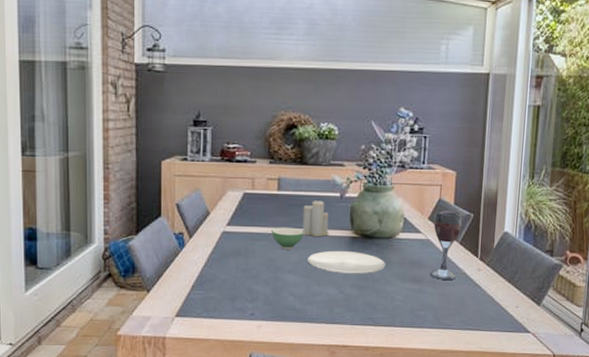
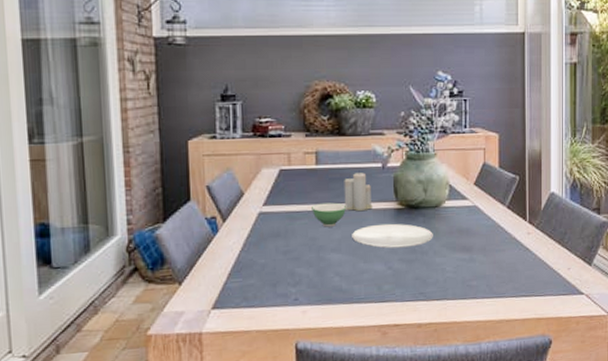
cup: present [430,210,462,280] -> none [479,174,508,247]

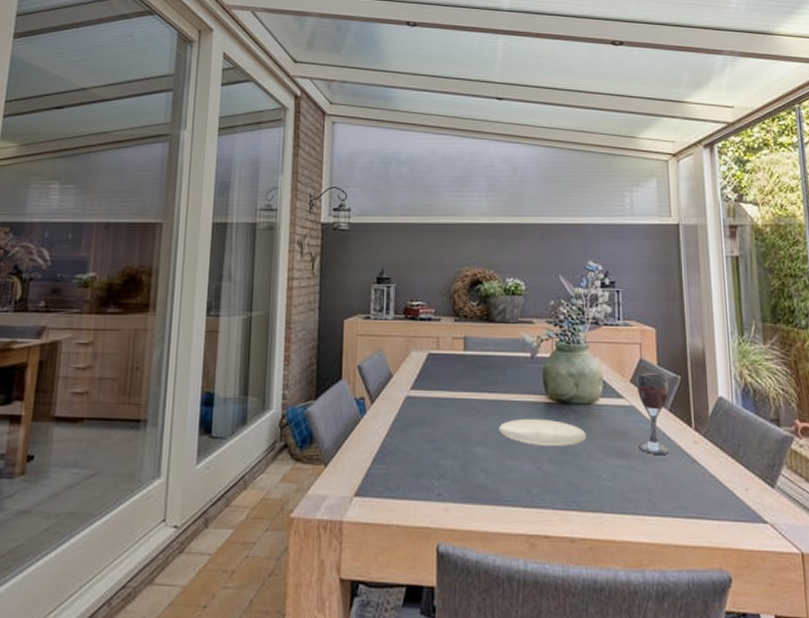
bowl: present [312,202,347,227] -> none [458,391,495,417]
candle: present [344,170,373,211] -> none [492,359,521,402]
cup: none [479,174,508,247] -> present [636,372,670,454]

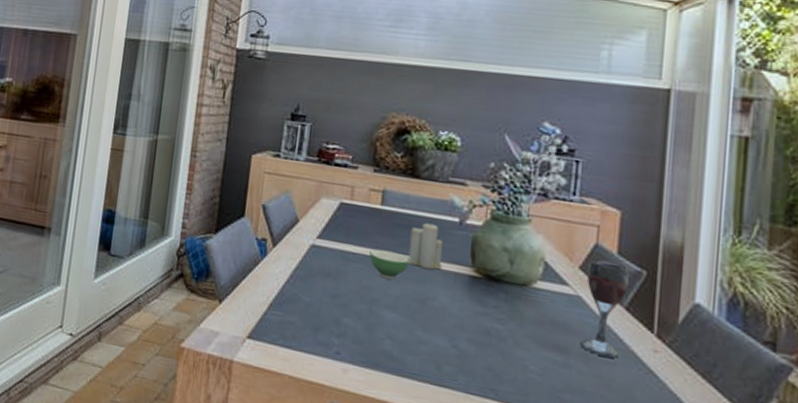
bowl: none [458,391,495,417] -> present [369,249,411,280]
candle: none [492,359,521,402] -> present [408,221,443,270]
plate: present [499,418,586,447] -> none [412,288,516,329]

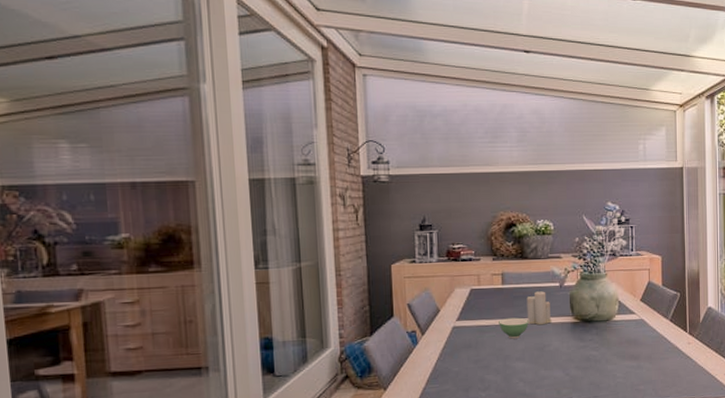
cup: present [580,259,629,358] -> none [645,291,670,355]

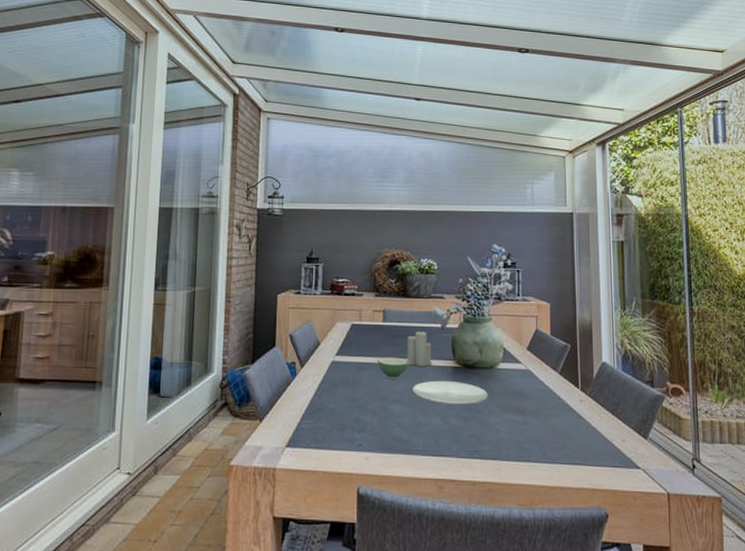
plate: none [534,335,605,358] -> present [413,380,488,405]

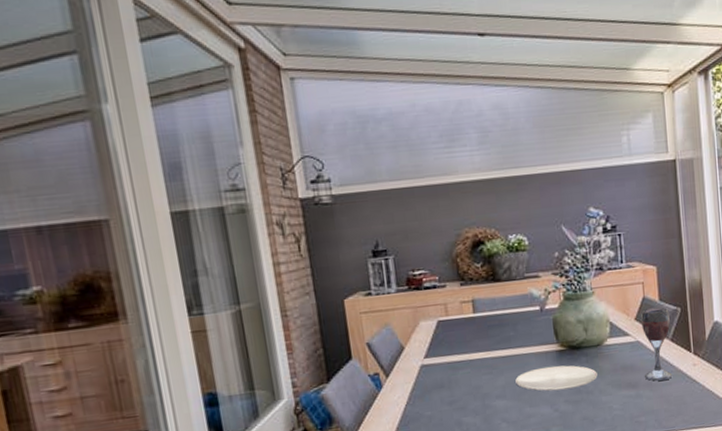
bowl: present [378,357,409,380] -> none [473,349,509,375]
candle: present [407,329,432,366] -> none [503,315,534,356]
cup: none [532,341,560,411] -> present [640,307,673,381]

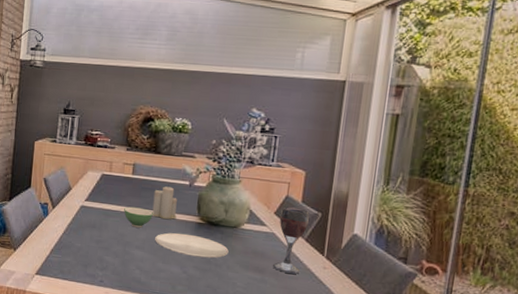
bowl: none [473,349,509,375] -> present [124,207,154,228]
candle: none [503,315,534,356] -> present [152,184,177,219]

